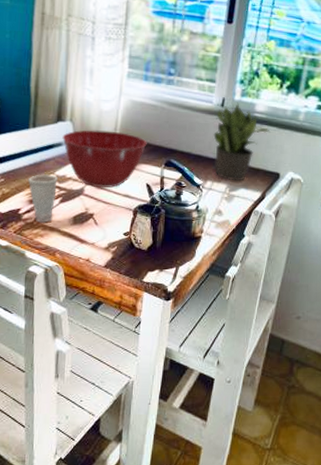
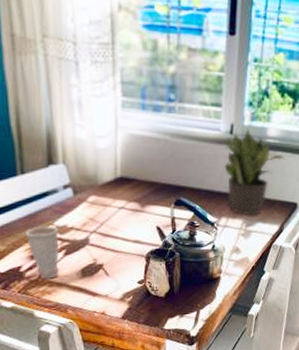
mixing bowl: present [62,130,147,188] -> none [56,171,153,235]

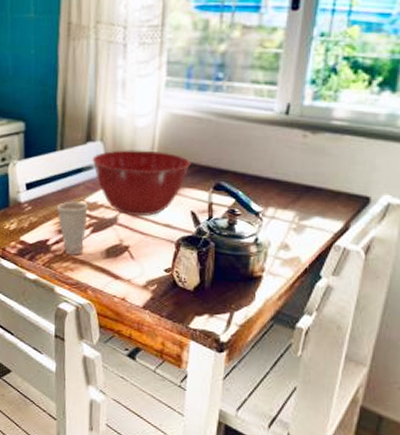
mixing bowl: none [56,171,153,235] -> present [92,150,191,216]
potted plant: present [224,128,285,216] -> none [276,108,355,208]

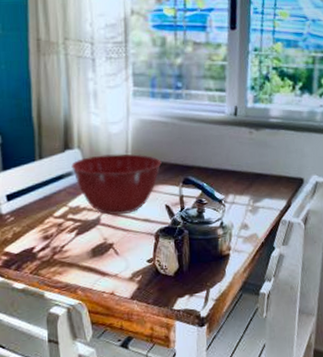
cup: present [56,201,88,255] -> none [39,207,71,259]

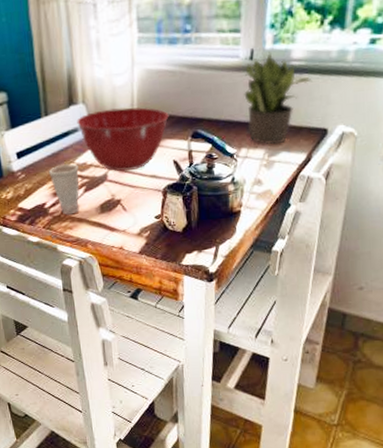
cup: none [39,207,71,259] -> present [48,164,80,215]
potted plant: none [230,110,288,192] -> present [244,52,312,145]

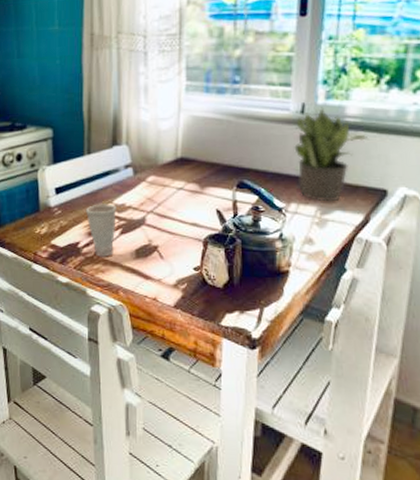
mixing bowl: present [77,107,169,171] -> none [119,152,214,216]

